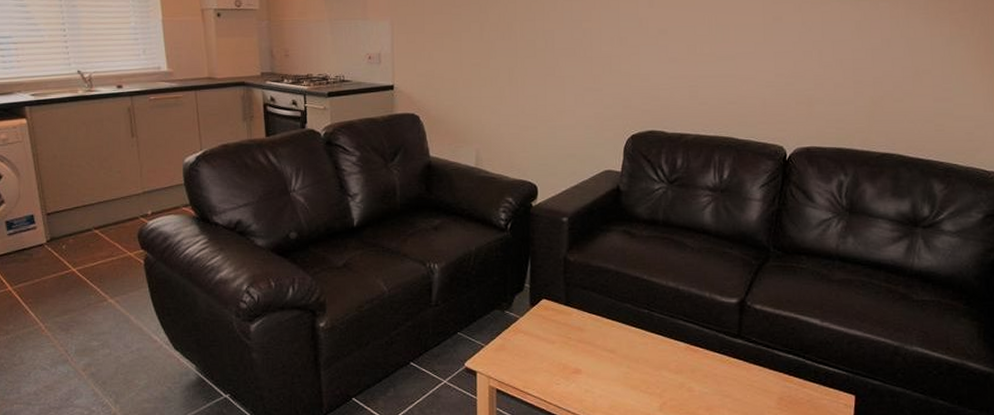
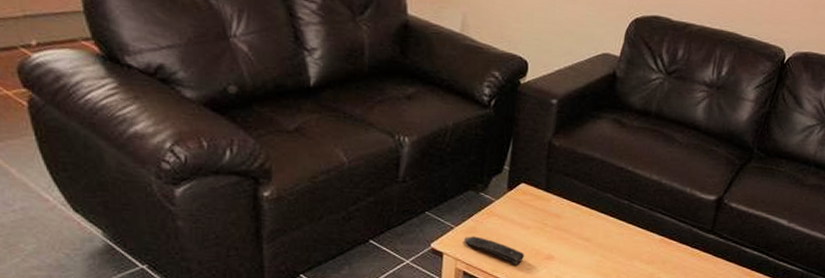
remote control: none [493,353,553,381] -> present [463,236,525,265]

